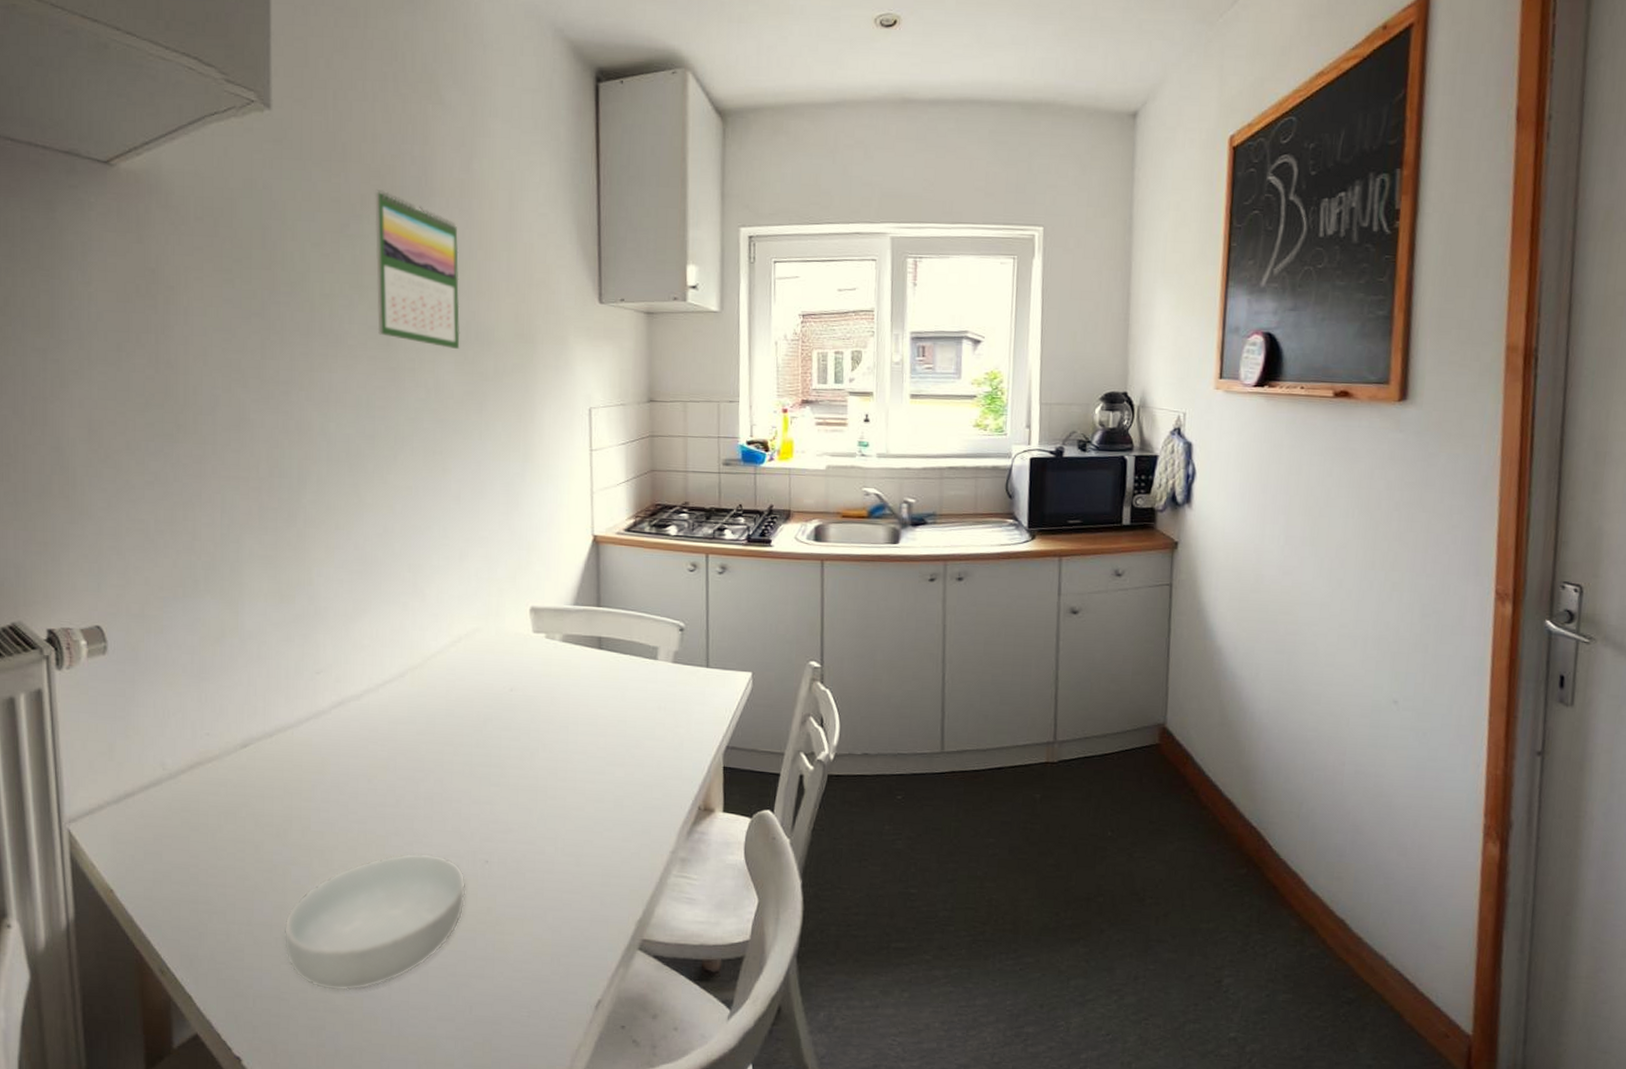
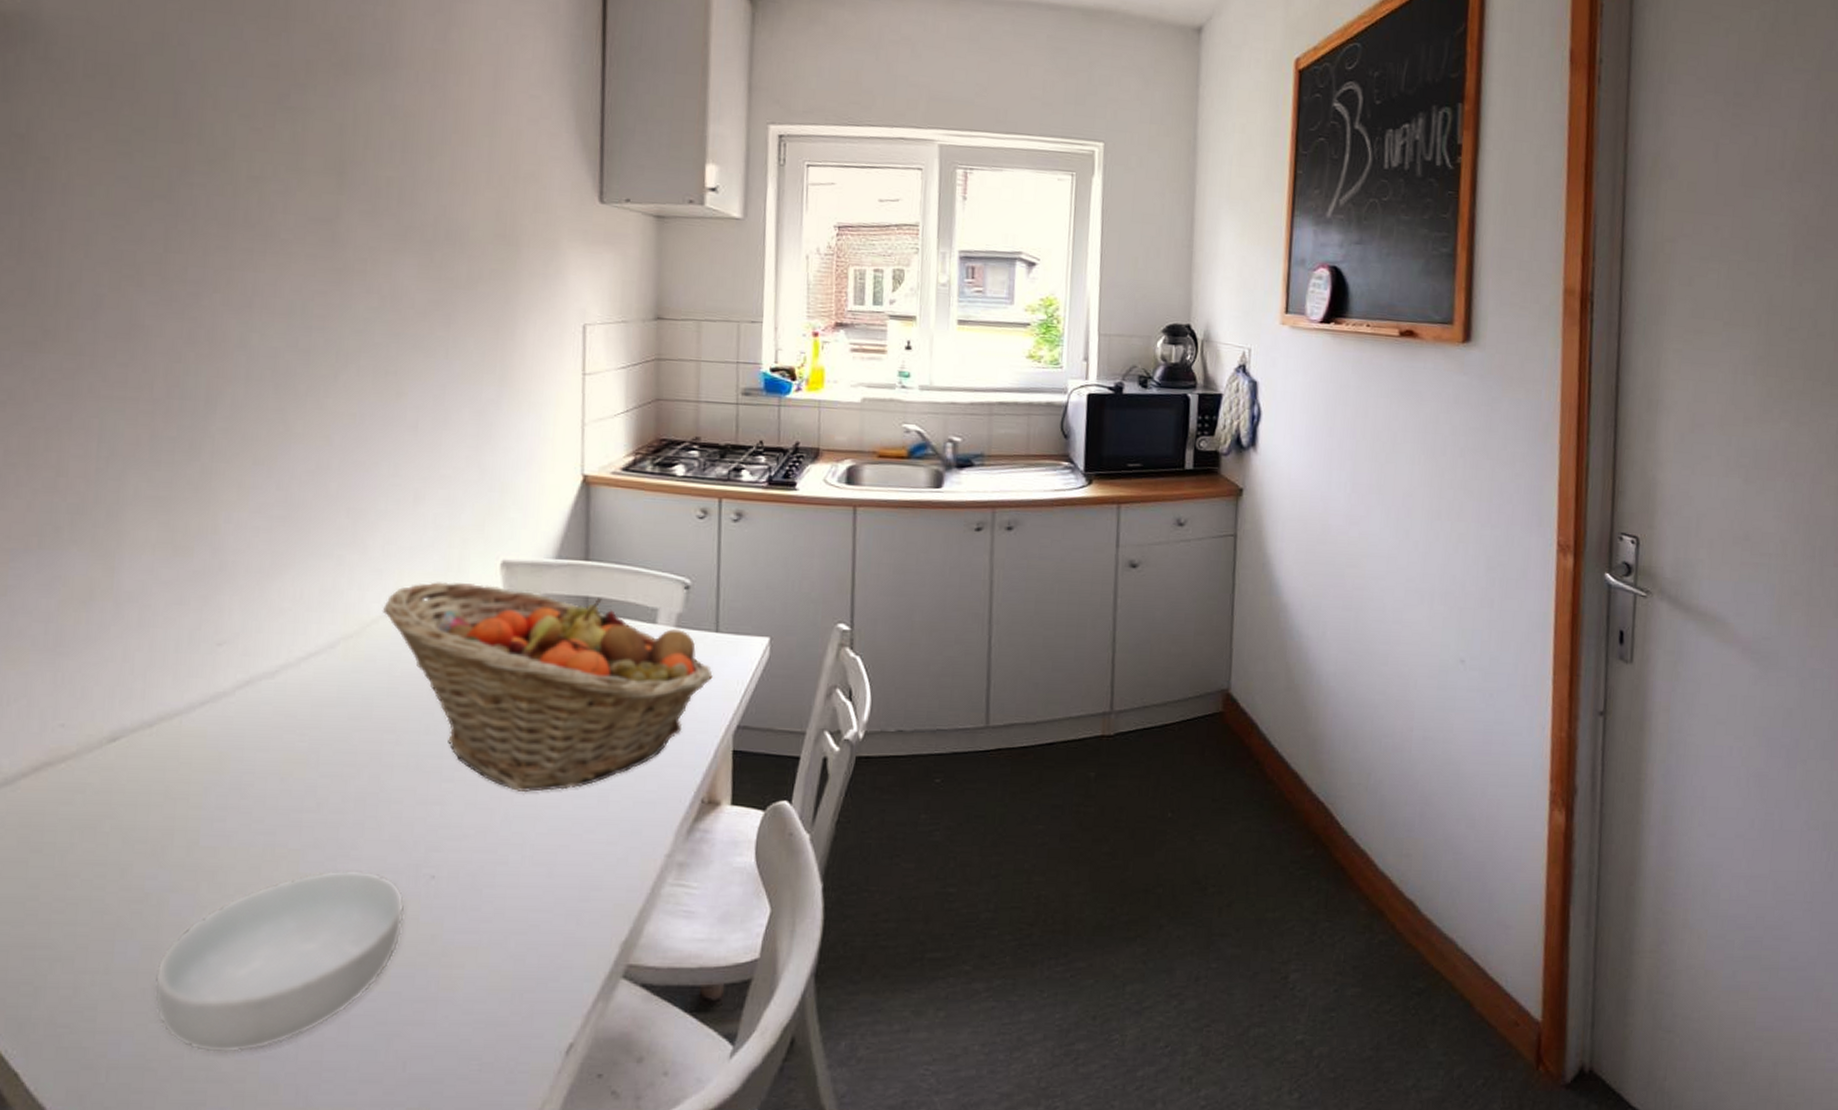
calendar: present [374,188,460,349] -> none [320,54,429,249]
fruit basket: none [439,624,705,797] -> present [382,582,713,793]

